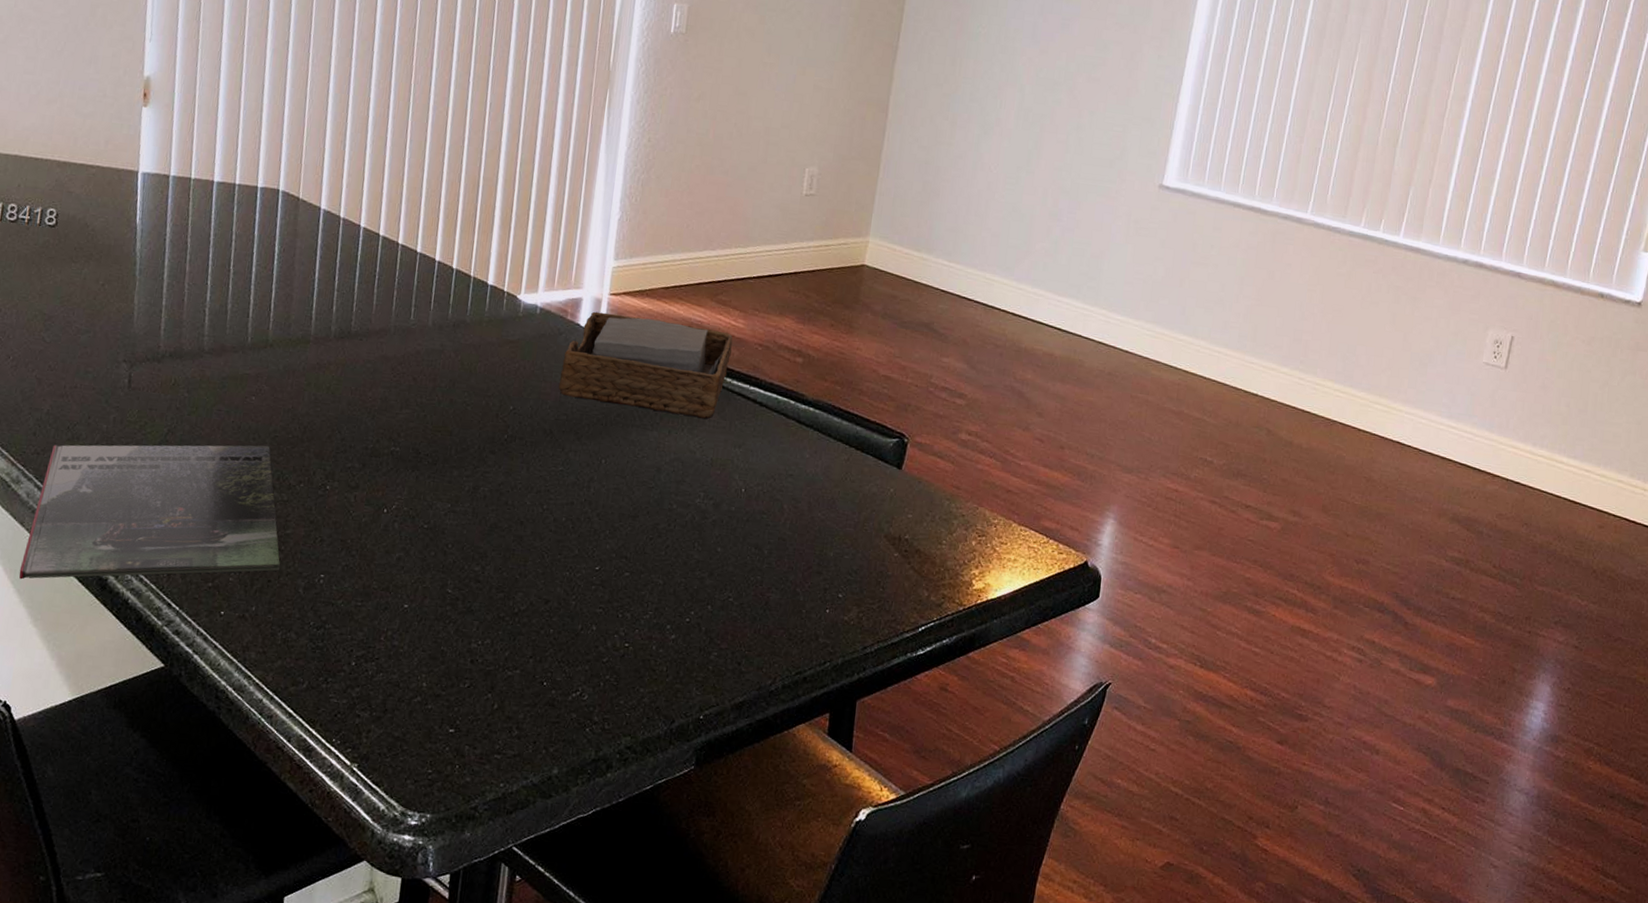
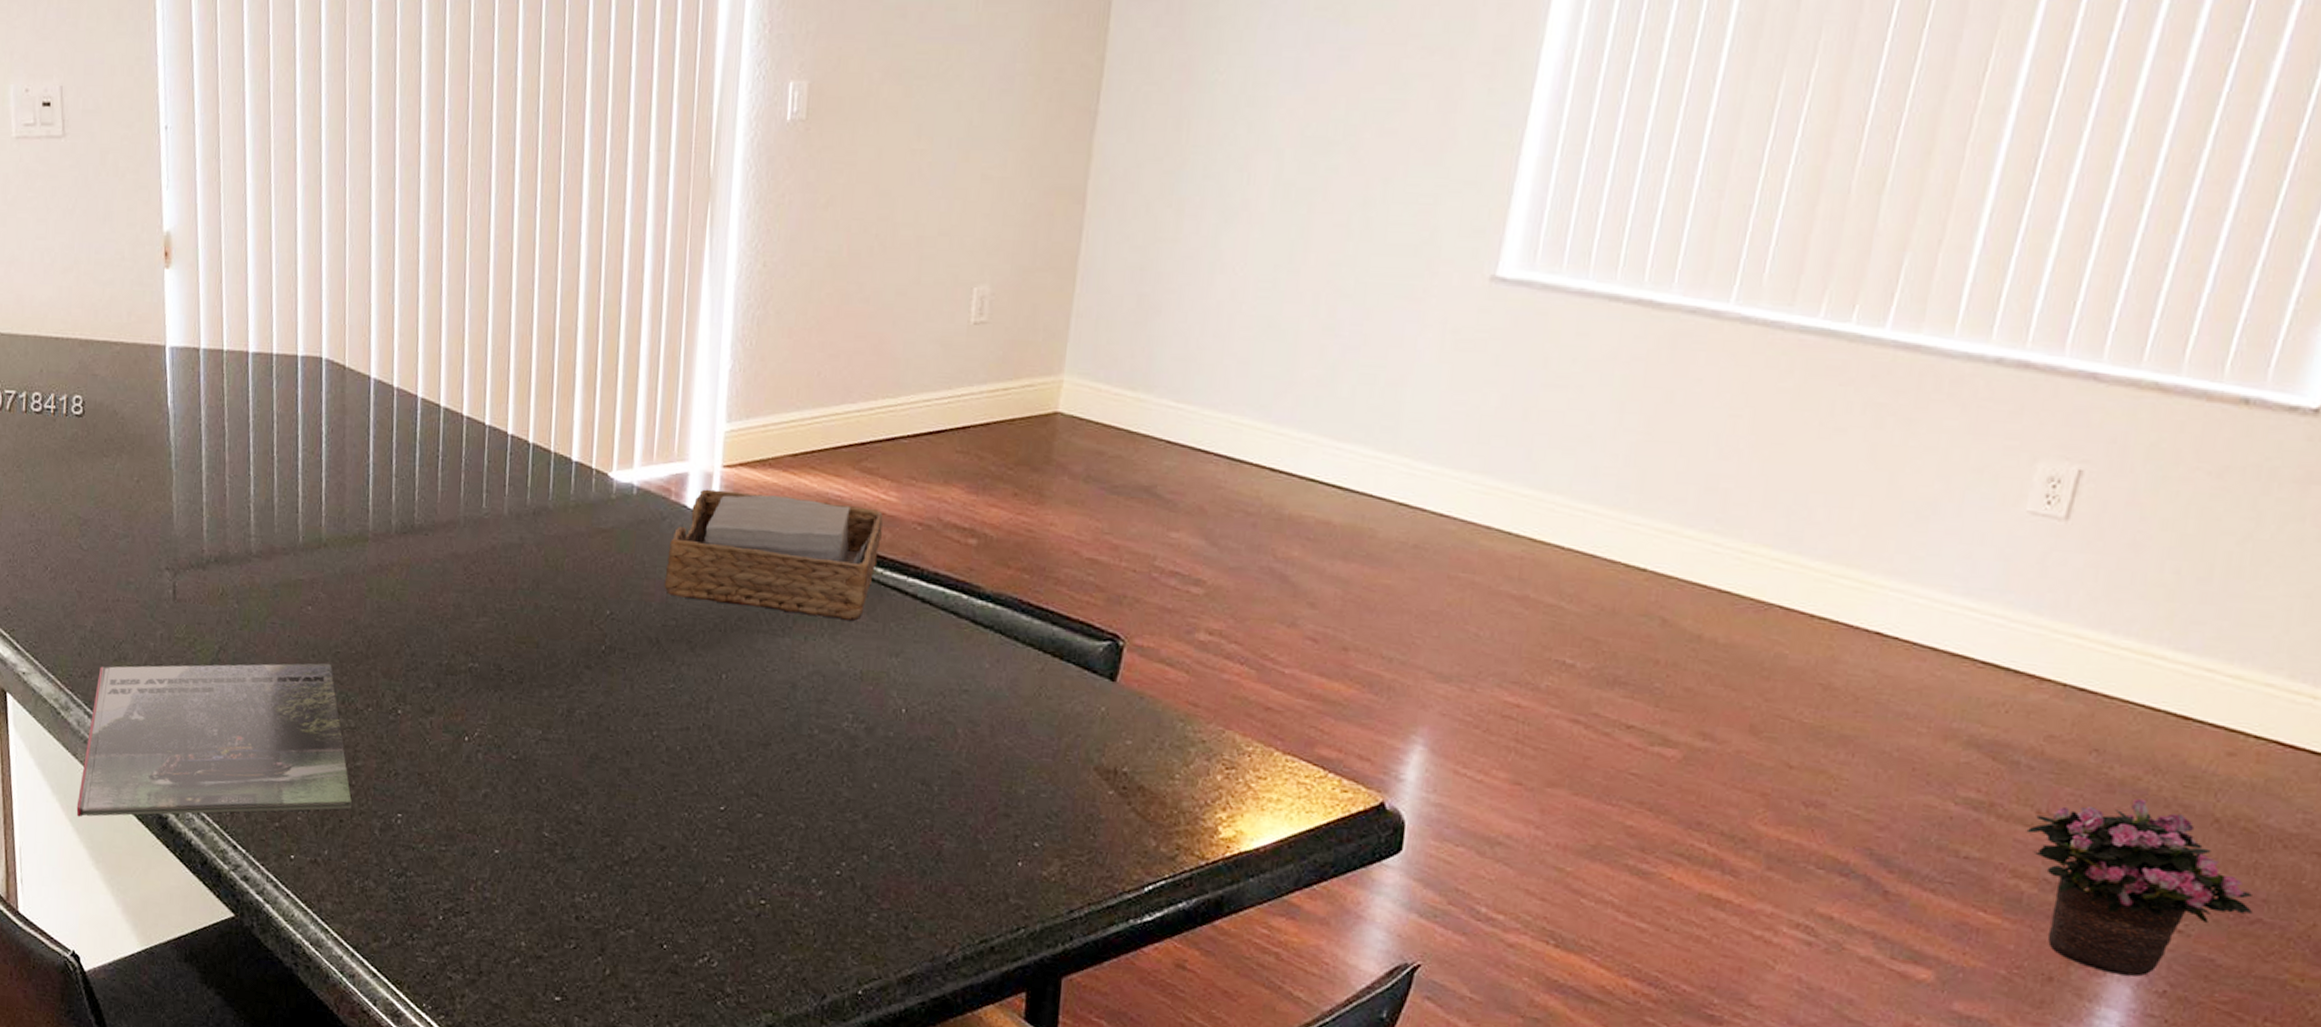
potted flower: none [1487,556,1616,679] -> present [2026,798,2254,977]

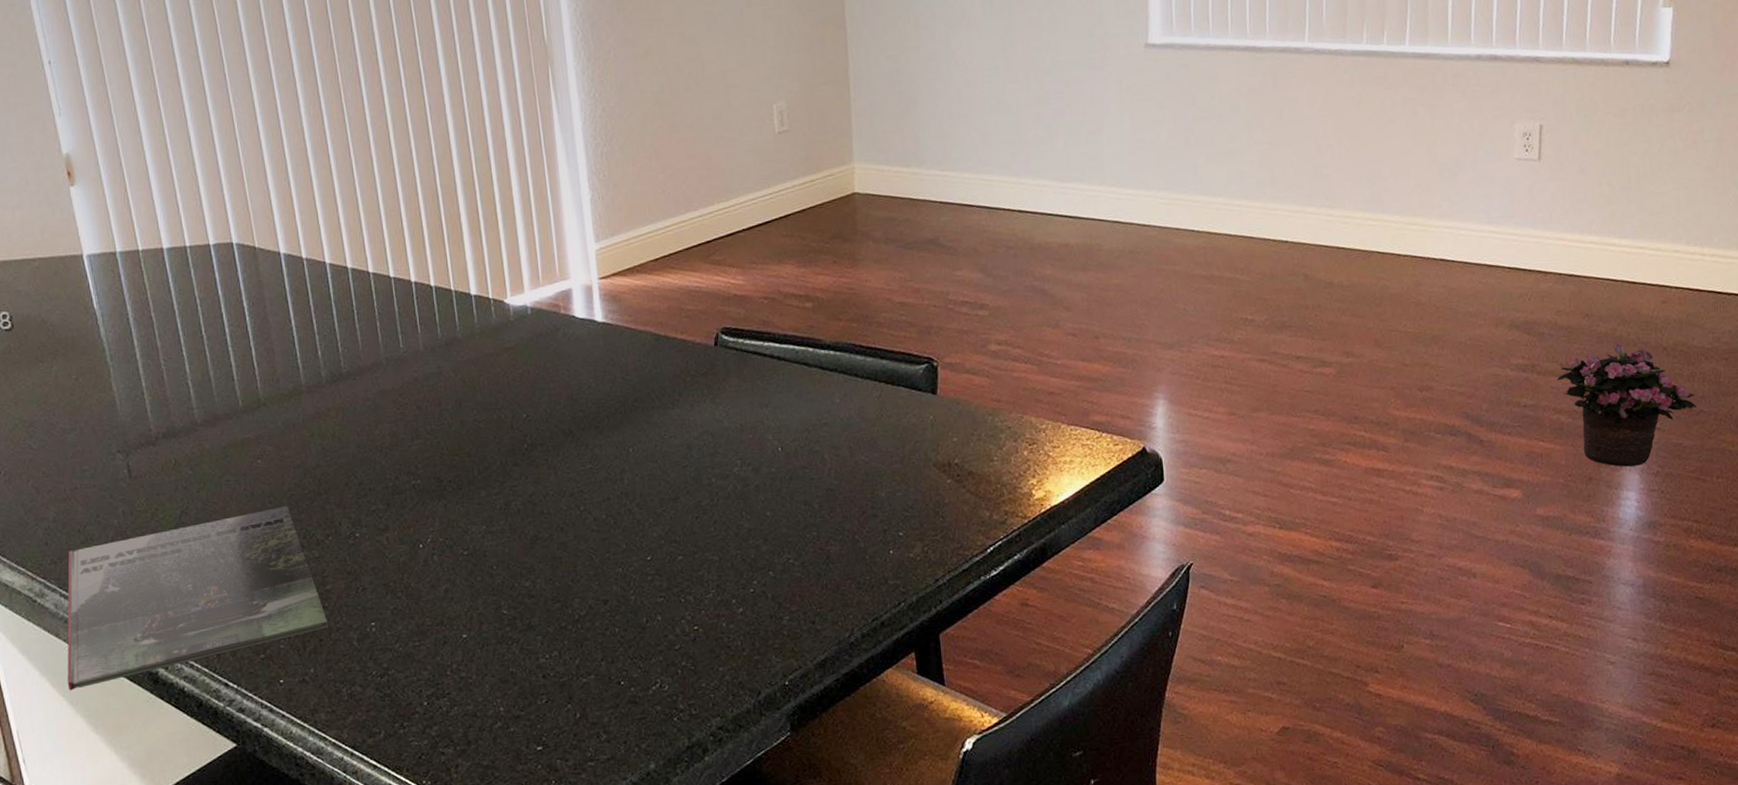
napkin holder: present [664,489,883,621] -> none [565,292,738,392]

